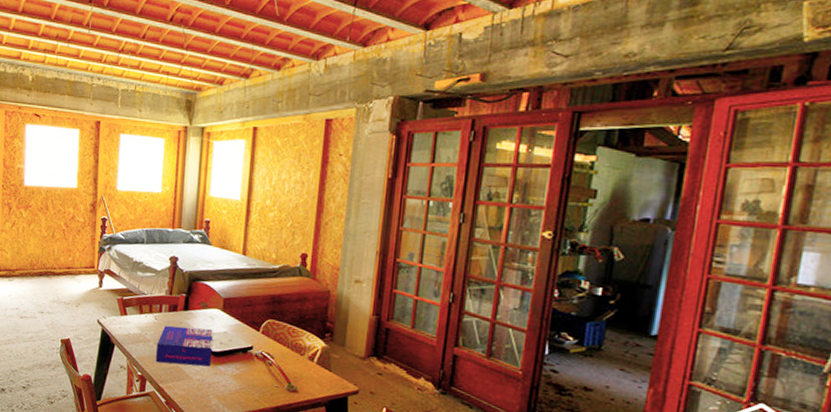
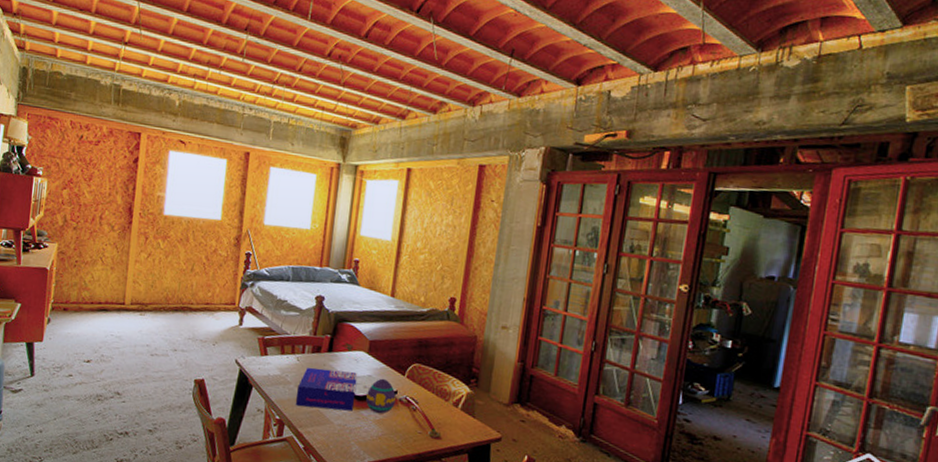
decorative egg: none [223,334,252,369] -> present [366,378,396,414]

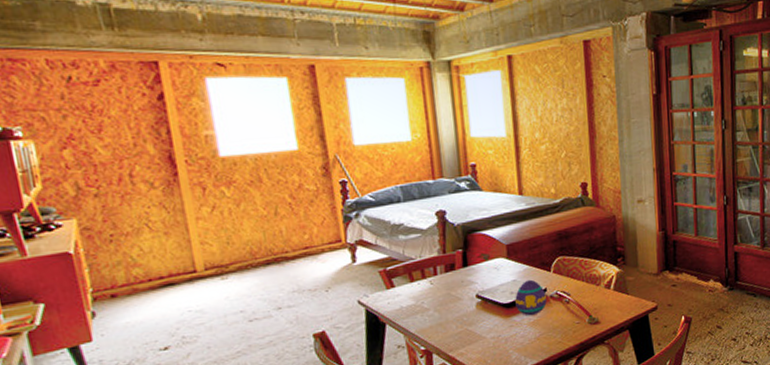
board game: present [296,367,358,412] -> none [438,280,504,330]

